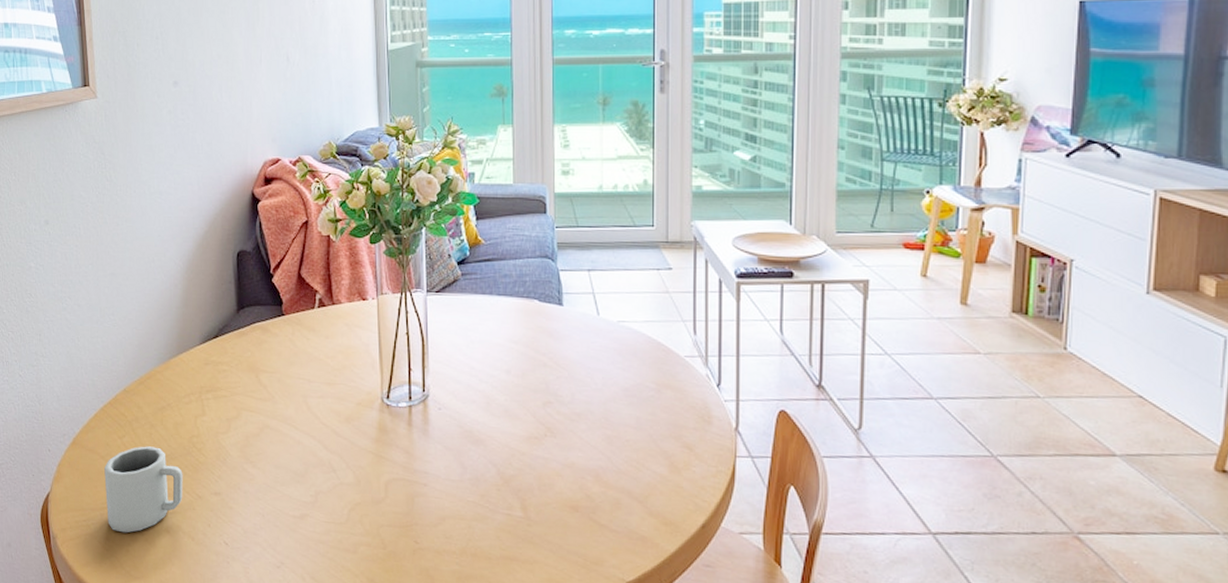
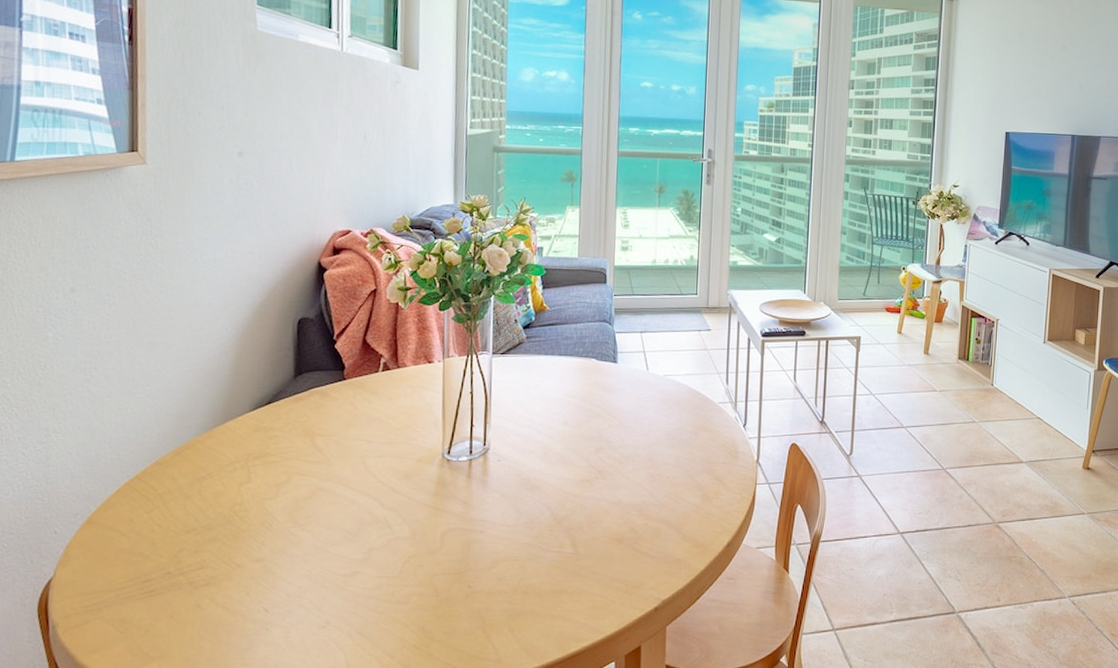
cup: present [104,446,183,533] -> none [124,519,221,612]

